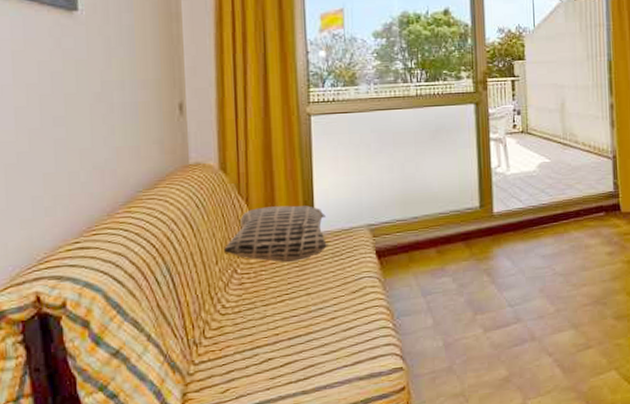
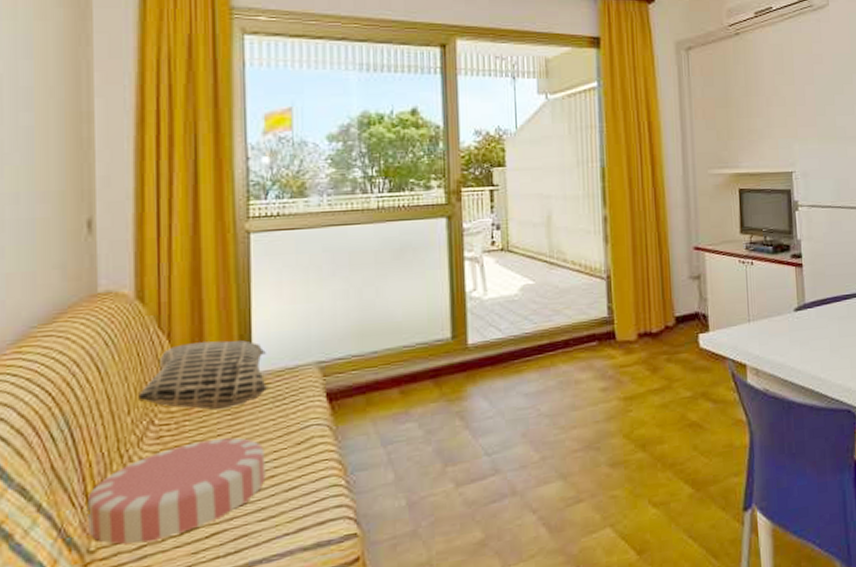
cushion: none [187,285,328,369] -> present [88,437,266,545]

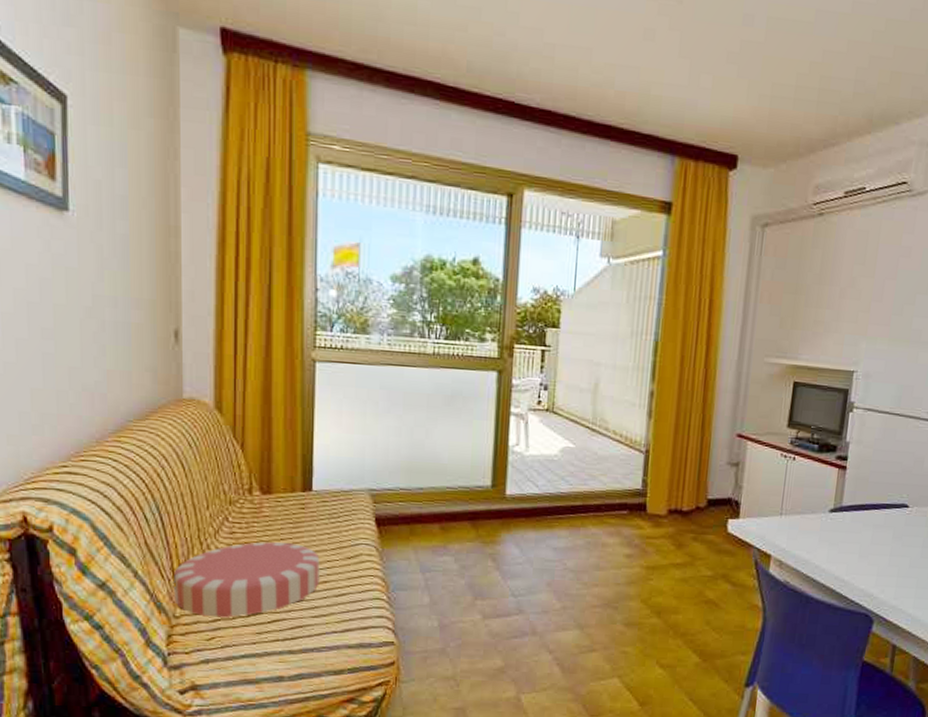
cushion: present [139,340,268,411] -> none [216,455,325,518]

